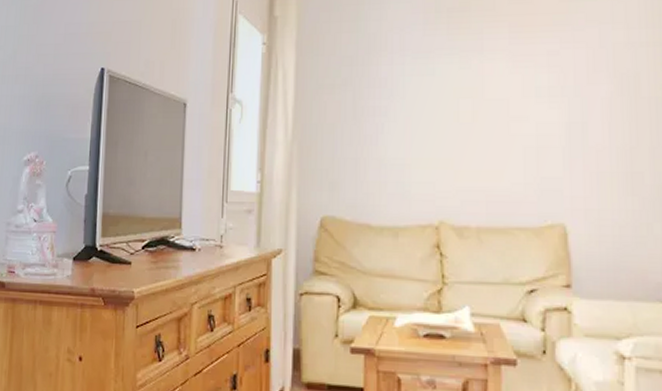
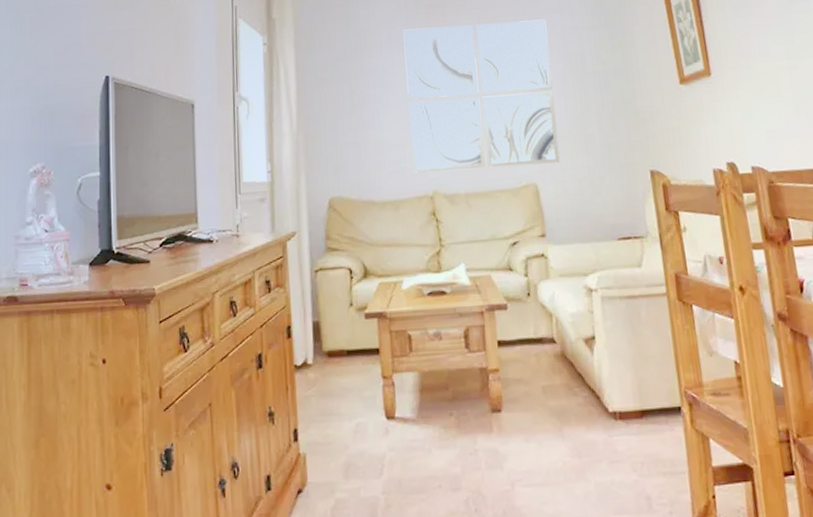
wall art: none [418,31,597,202] -> present [403,19,560,174]

